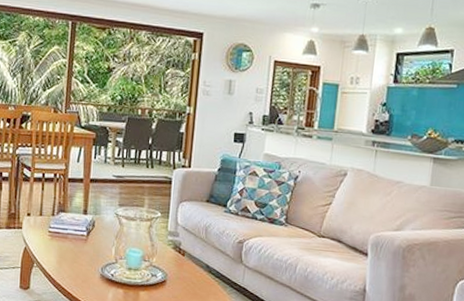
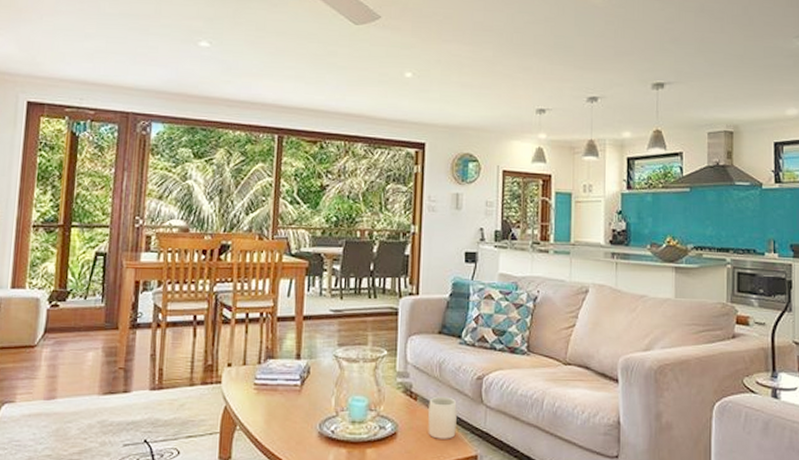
mug: none [193,254,219,290] -> present [427,396,457,439]

